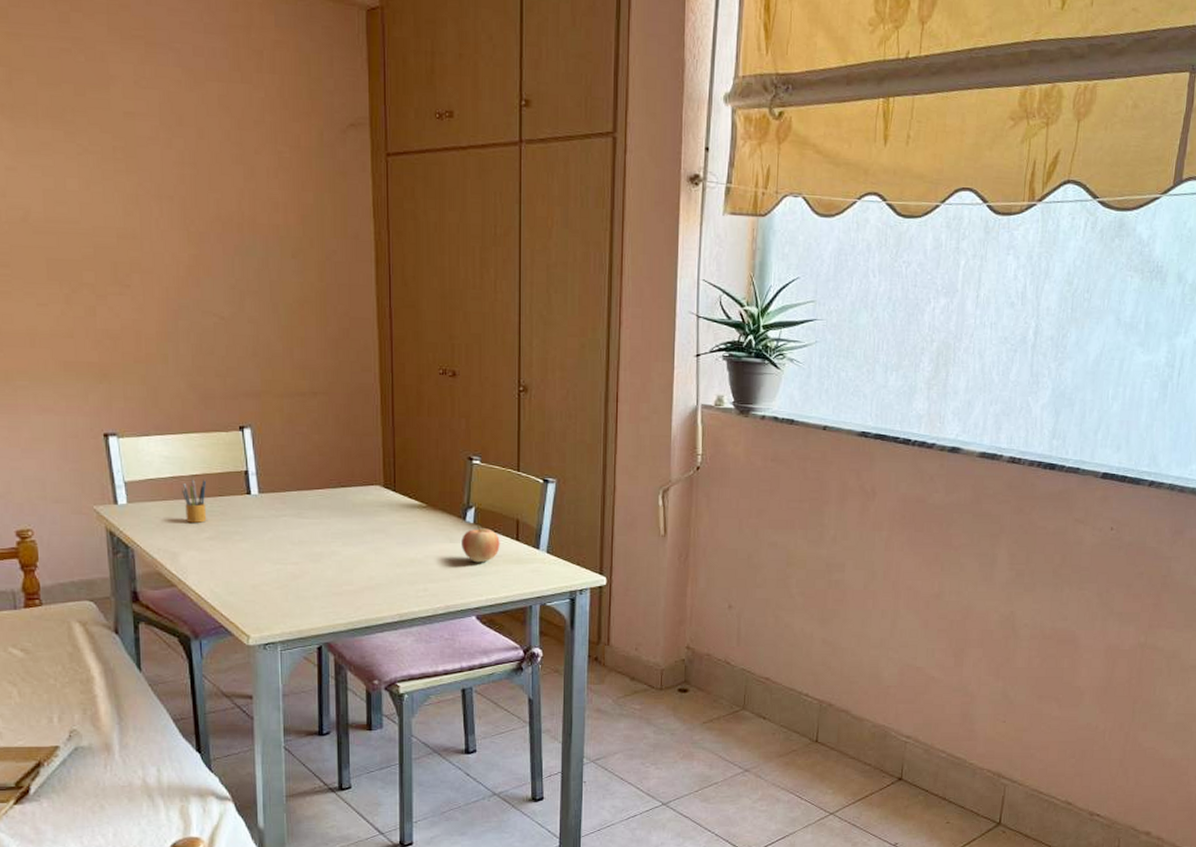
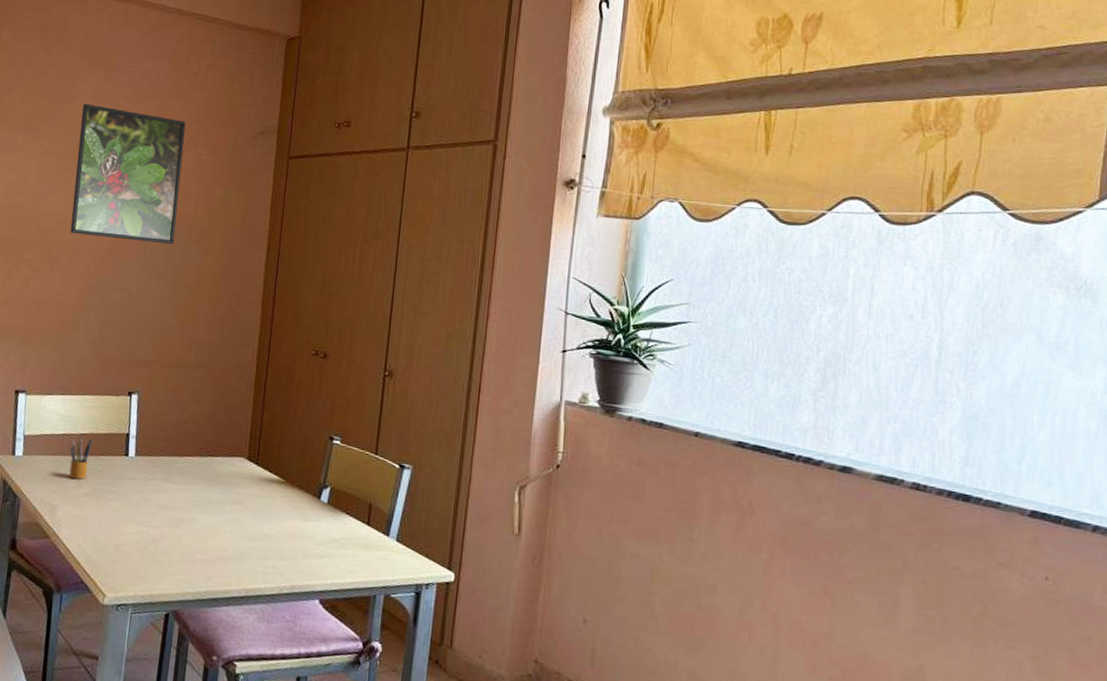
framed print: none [122,89,266,259] -> present [70,103,186,244]
apple: present [462,524,500,563] -> none [313,505,351,545]

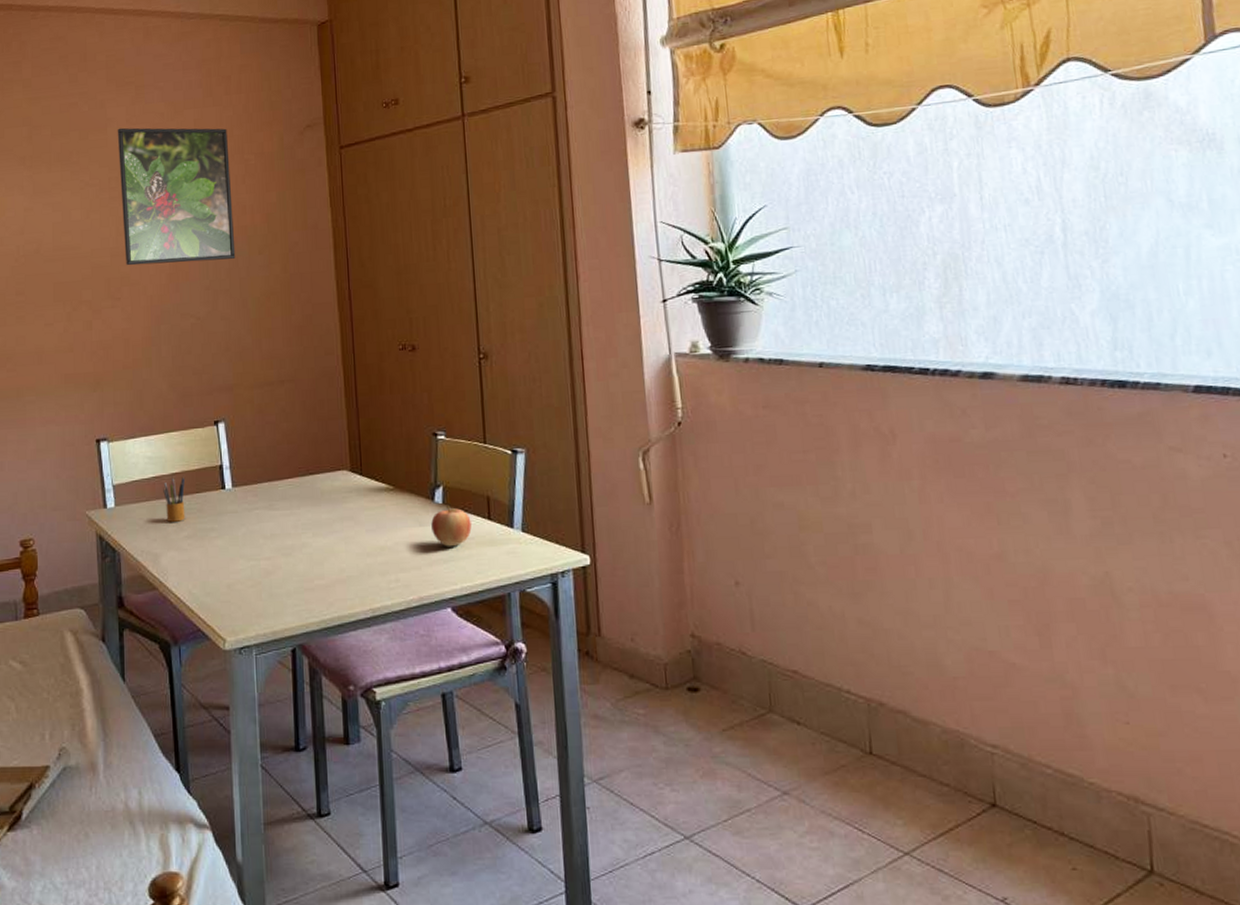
apple: none [313,505,351,545] -> present [431,504,472,547]

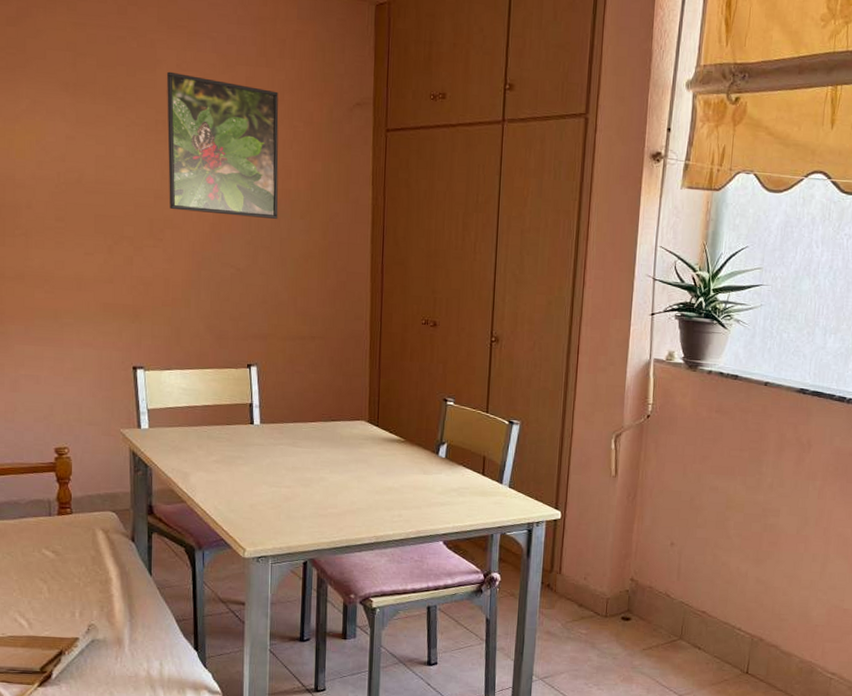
pencil box: present [163,475,185,522] -> none [195,407,216,448]
apple: present [431,504,472,547] -> none [434,459,468,494]

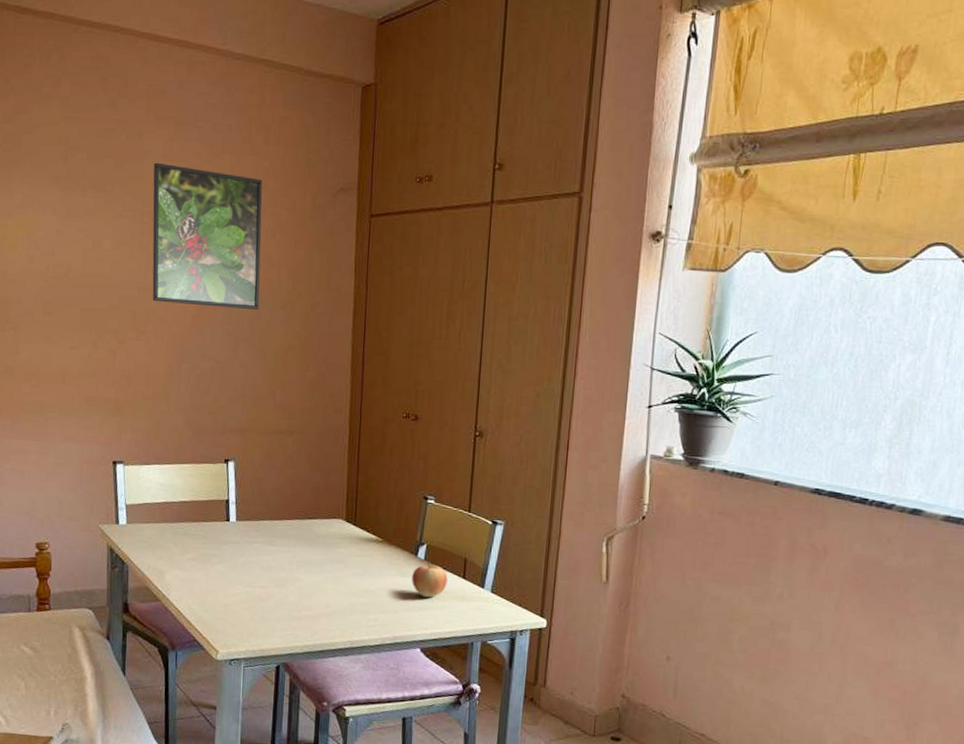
apple: none [434,459,468,494] -> present [412,561,448,598]

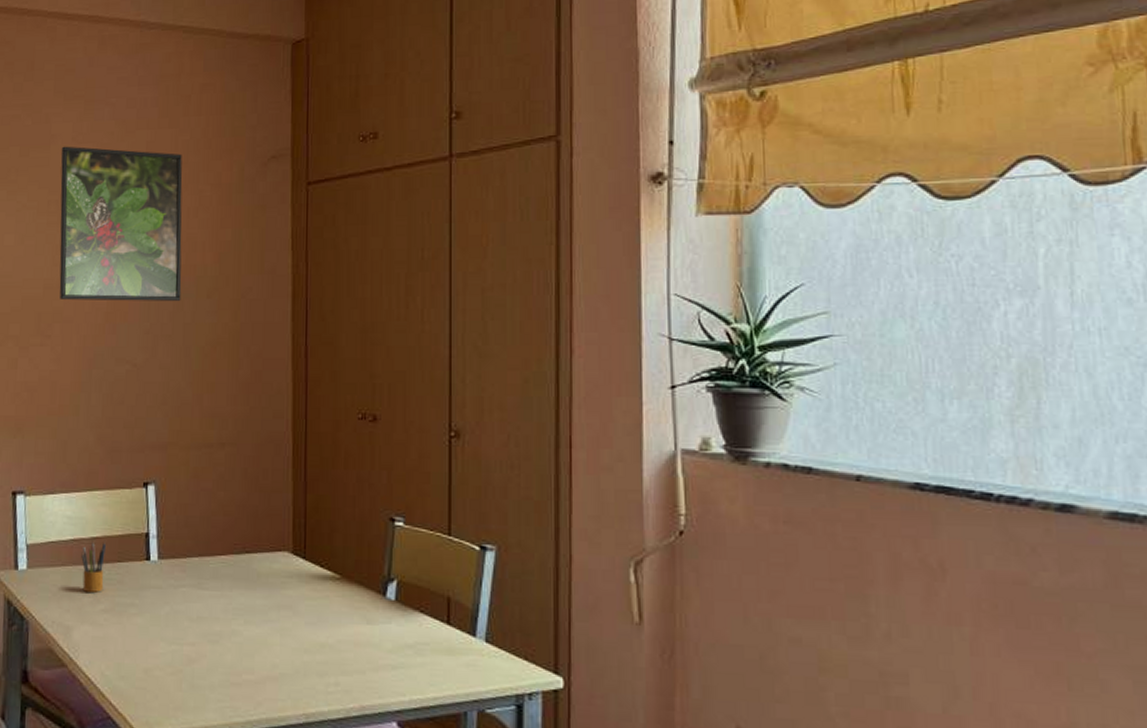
pencil box: none [172,503,193,545] -> present [81,540,106,592]
apple: present [412,561,448,598] -> none [381,602,427,652]

